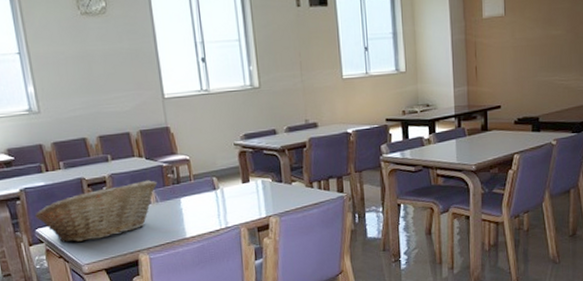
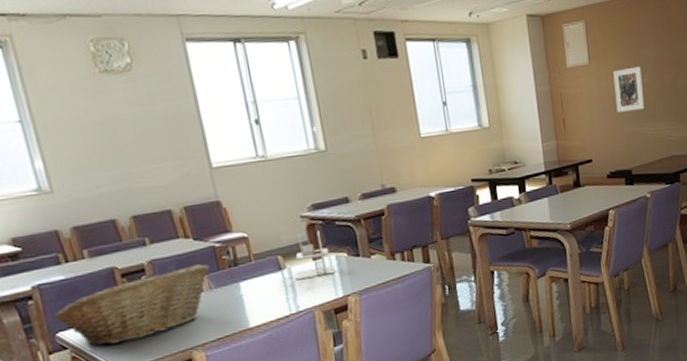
napkin holder: none [227,157,260,199] -> present [295,231,335,279]
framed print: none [527,18,556,62] -> present [613,66,644,112]

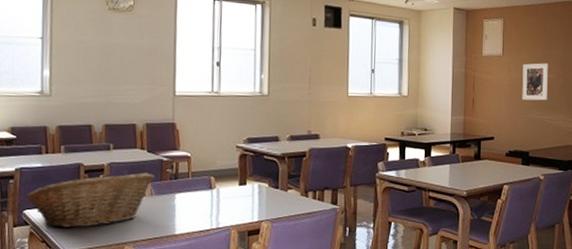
napkin holder: present [295,231,335,279] -> none [222,160,255,200]

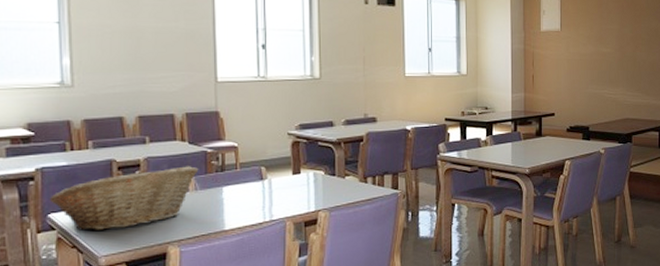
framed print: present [522,63,548,101] -> none [581,37,605,75]

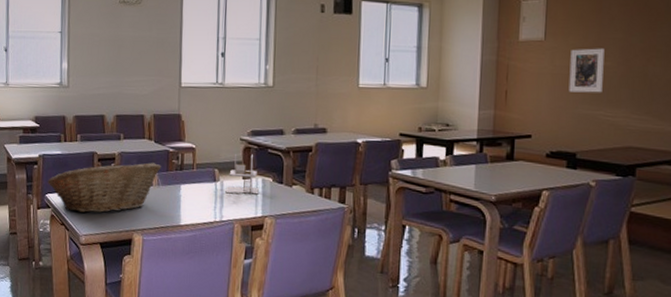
napkin holder: none [274,148,310,190] -> present [225,153,259,194]
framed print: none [581,37,605,75] -> present [568,48,605,93]

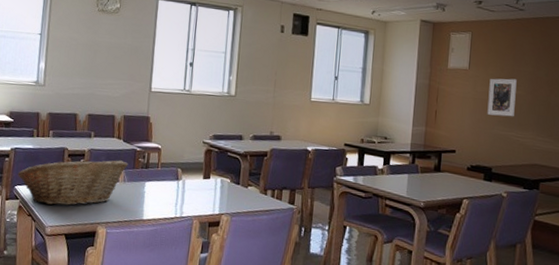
napkin holder: present [225,153,259,194] -> none [186,155,218,193]

